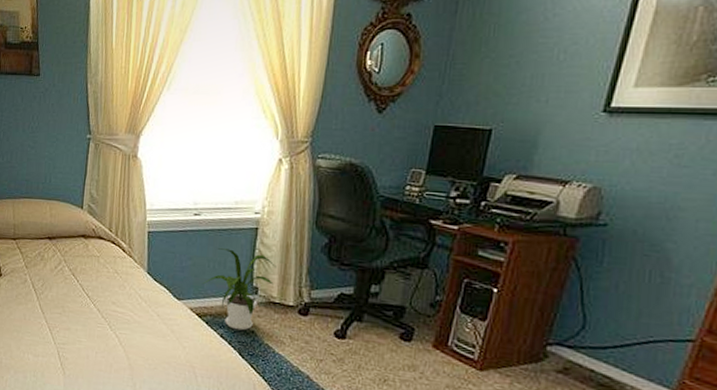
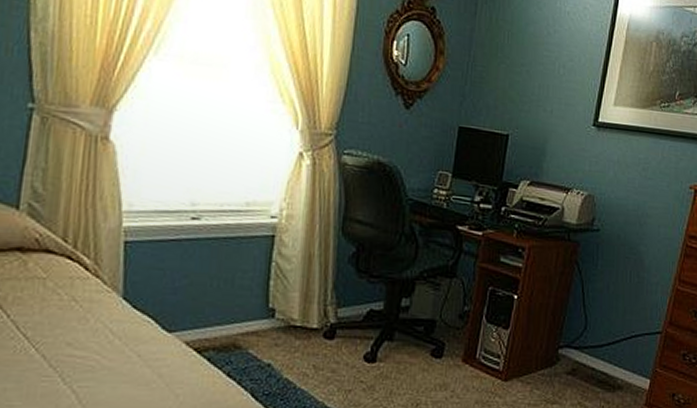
house plant: present [202,248,276,331] -> none [202,261,297,365]

